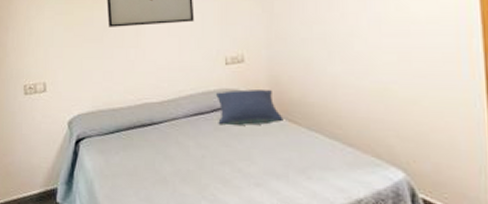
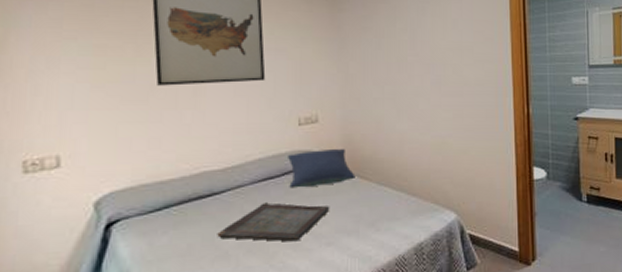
serving tray: none [157,136,258,177] -> present [217,202,330,242]

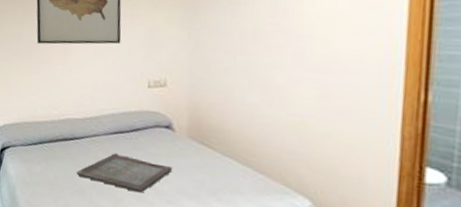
pillow: present [288,149,355,189] -> none [136,112,200,147]

